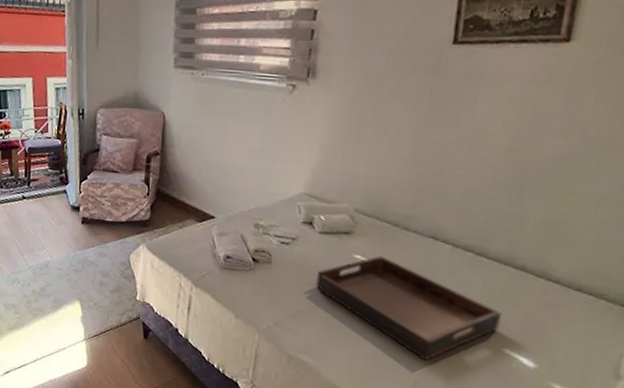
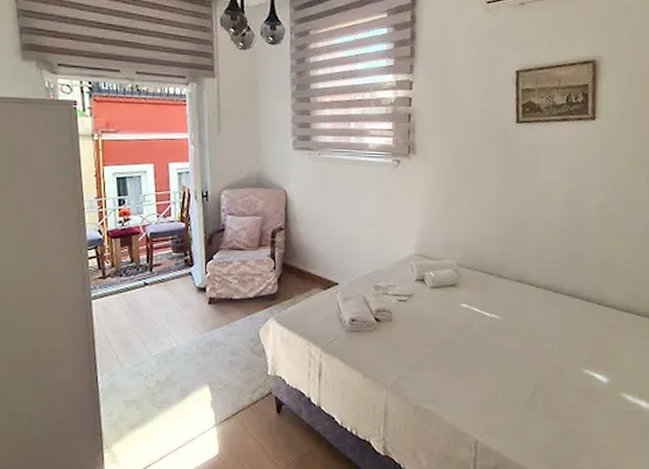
serving tray: present [316,255,502,361] -> none [432,302,578,391]

